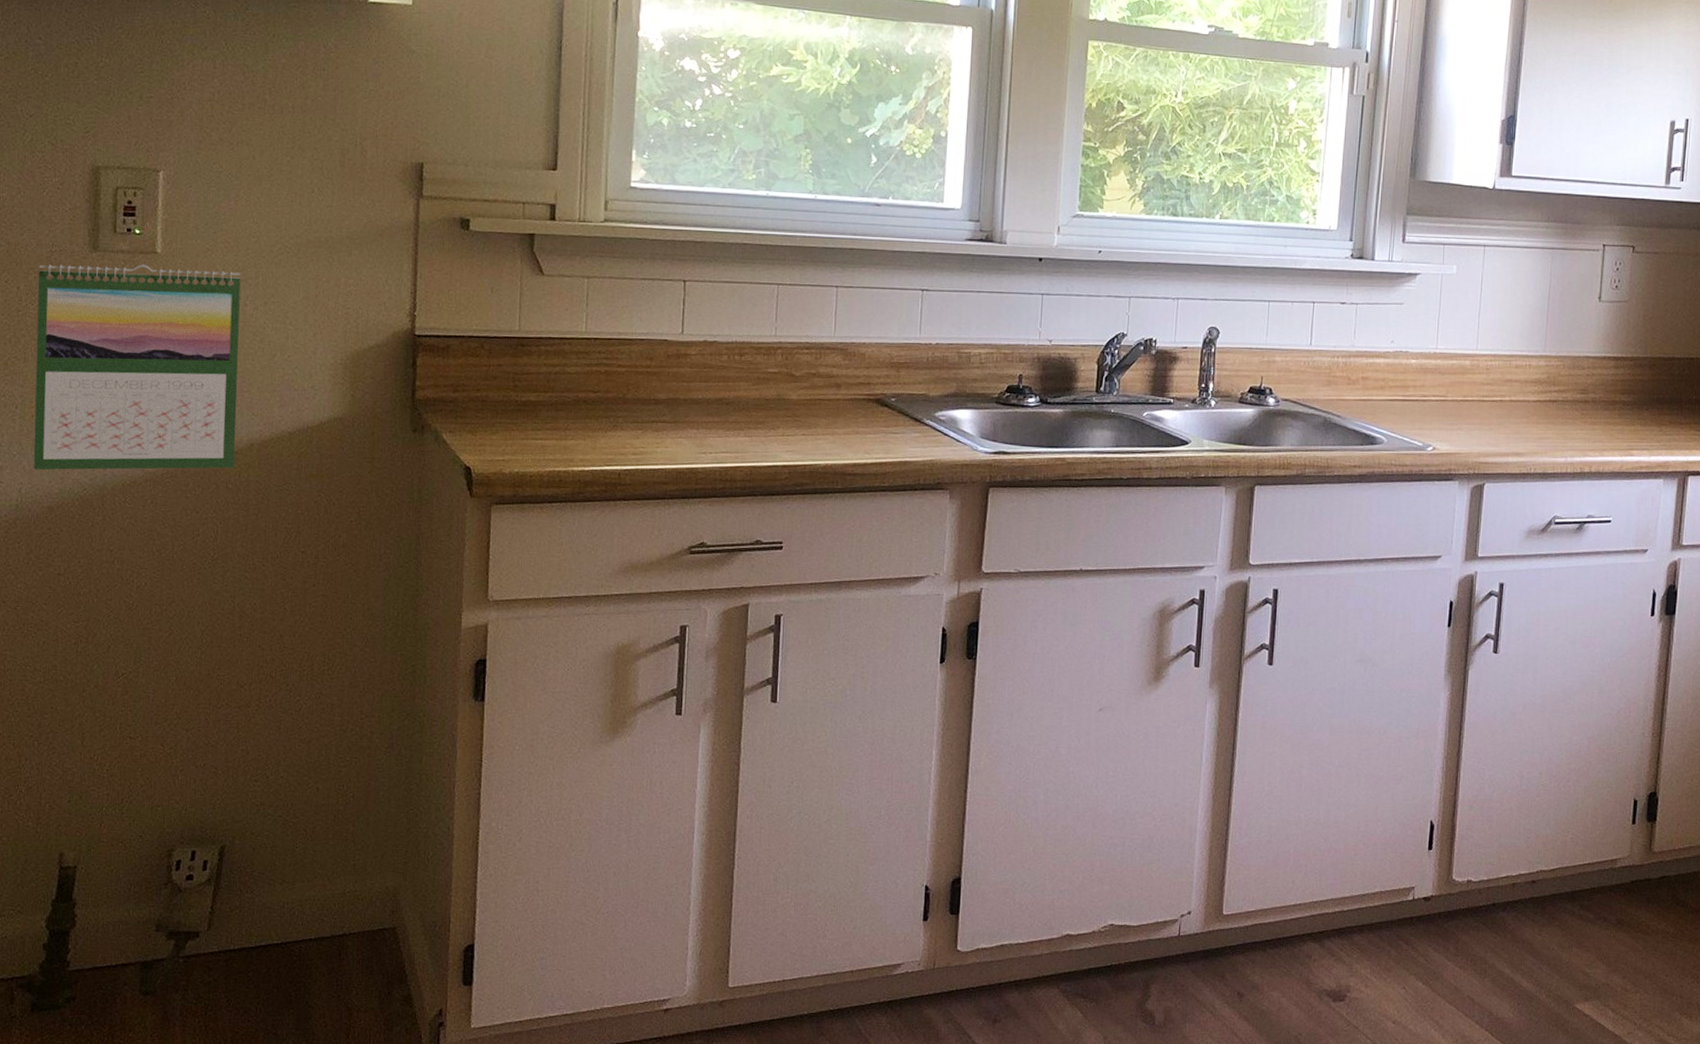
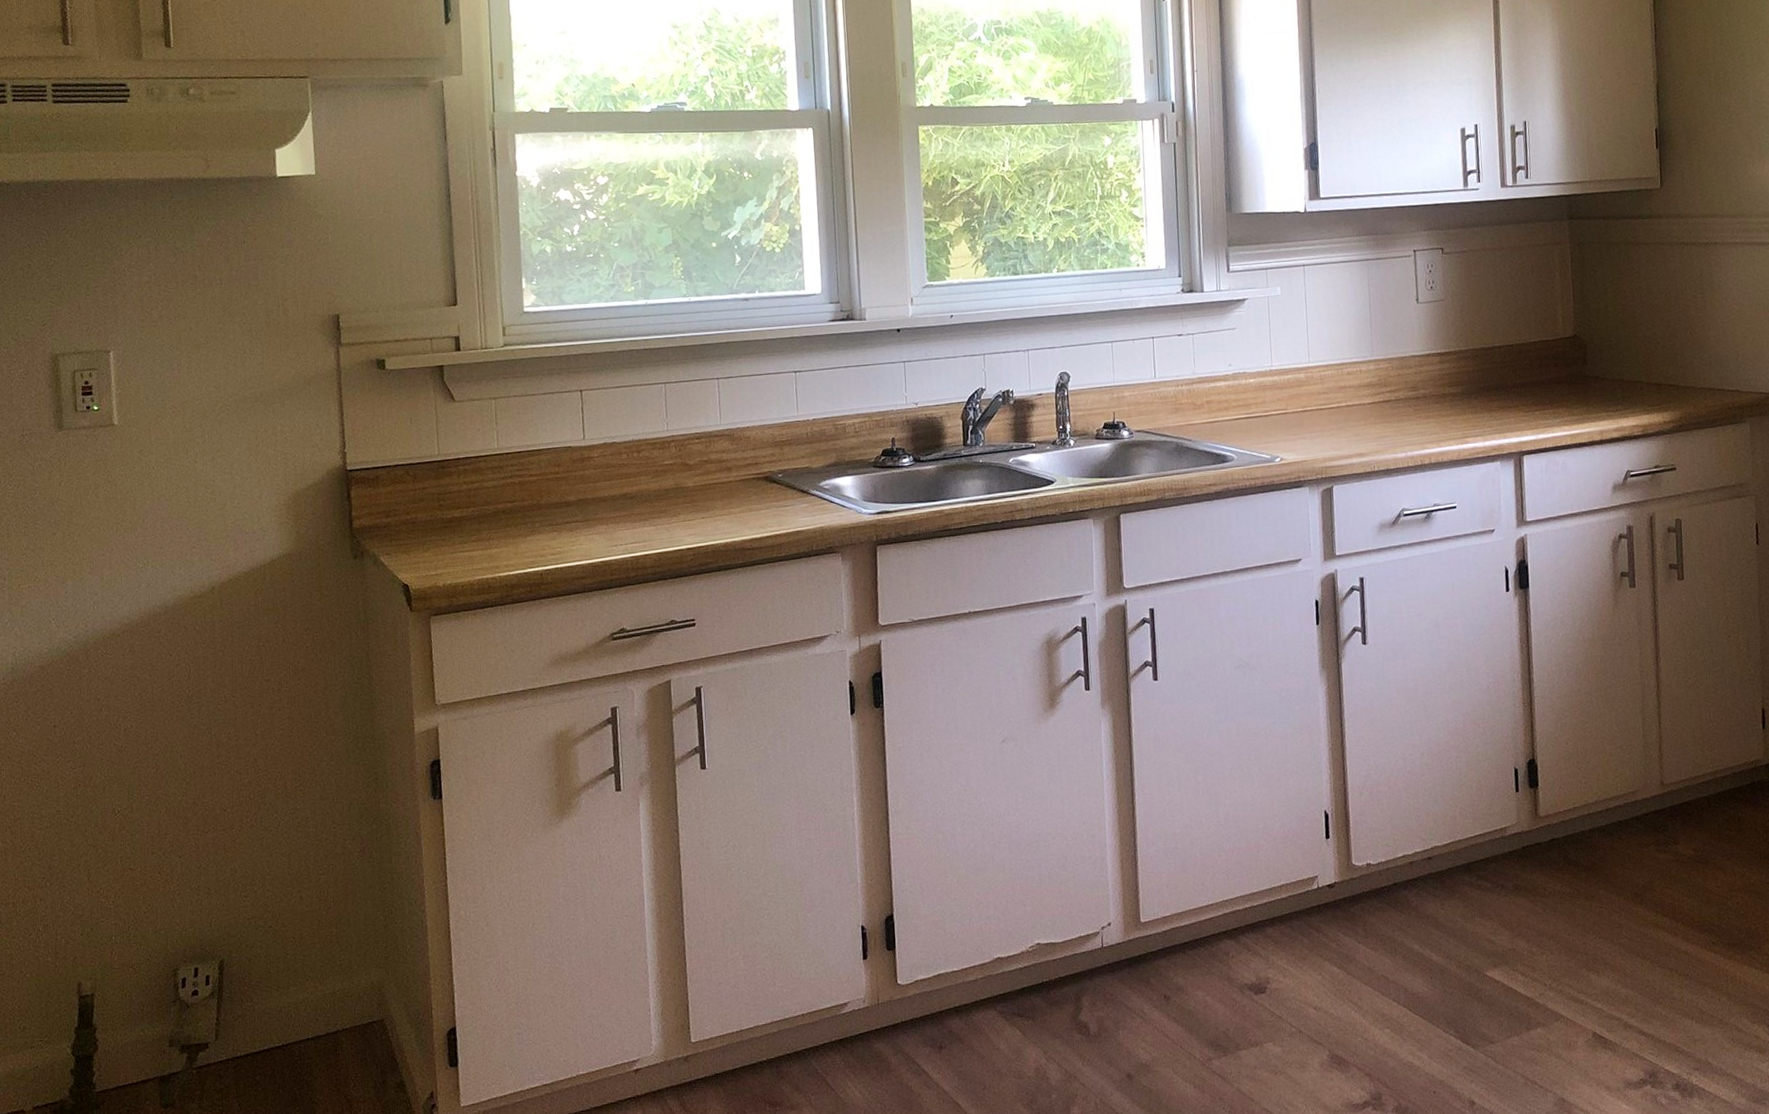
calendar: present [33,264,241,470] -> none [12,433,200,634]

